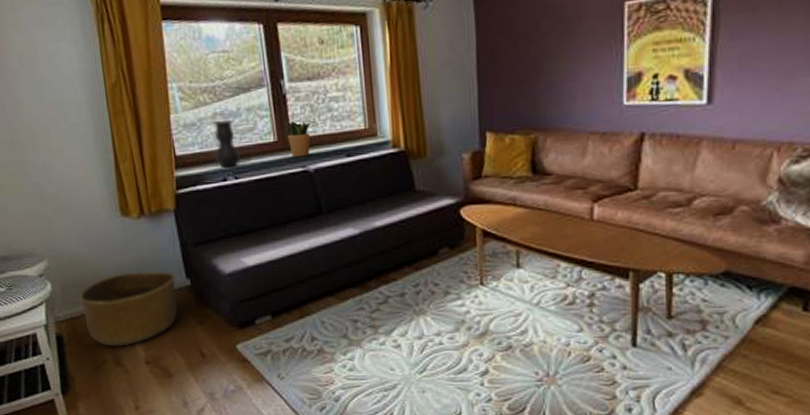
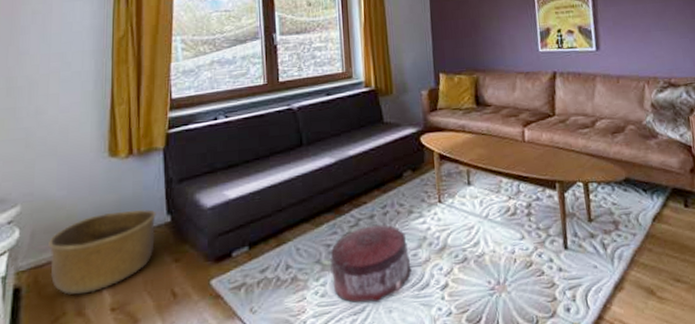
vase: present [213,120,240,168] -> none [209,67,232,109]
potted plant: present [284,120,313,158] -> none [273,66,299,98]
pouf: none [356,303,447,380] -> present [329,224,412,303]

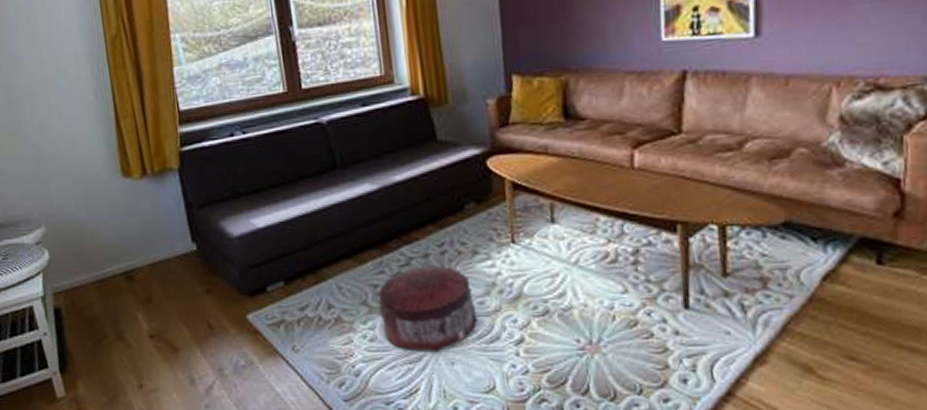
basket: present [48,209,156,295] -> none [78,236,184,320]

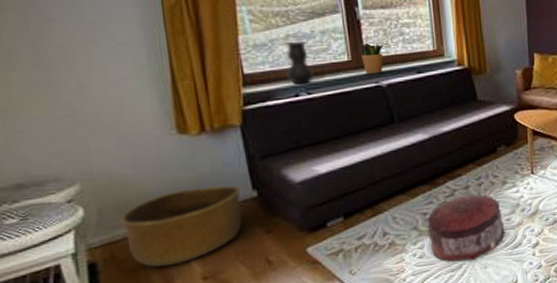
basket: none [78,236,184,320] -> present [120,185,243,268]
vase: none [218,71,248,123] -> present [285,42,314,85]
potted plant: none [293,68,325,109] -> present [358,42,386,75]

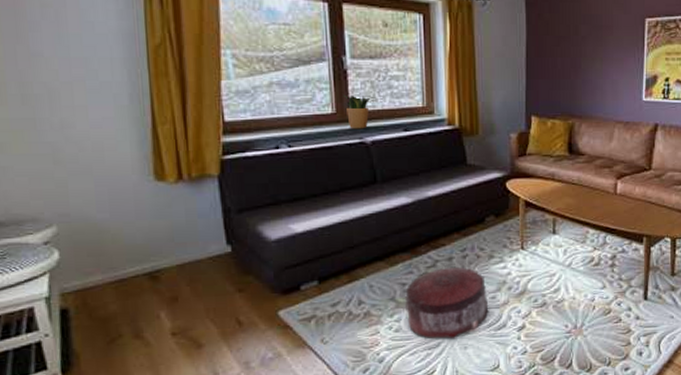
basket: present [120,185,243,268] -> none [94,238,215,319]
vase: present [285,42,314,85] -> none [268,90,296,136]

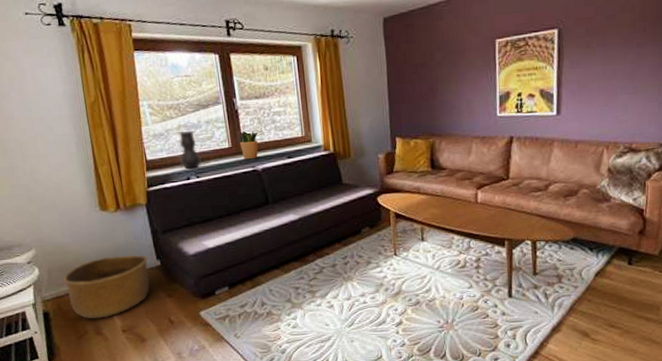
basket: none [94,238,215,319] -> present [63,255,150,319]
vase: none [268,90,296,136] -> present [178,131,201,170]
pouf: present [404,266,489,339] -> none [298,272,370,334]

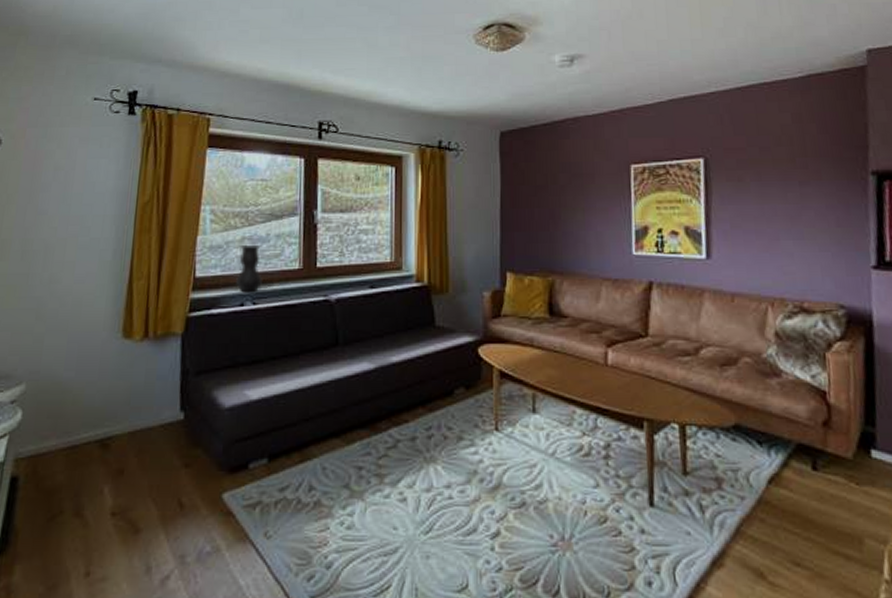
basket: present [63,255,150,319] -> none [50,403,169,493]
potted plant: present [236,130,260,160] -> none [311,249,340,286]

